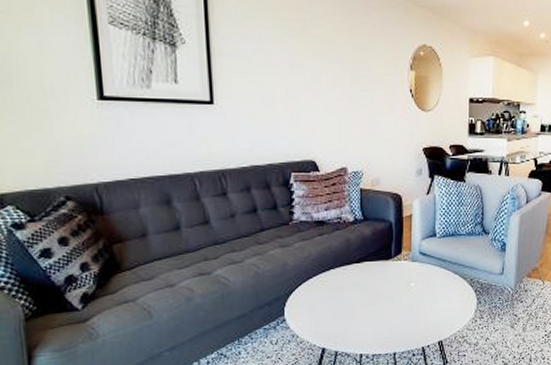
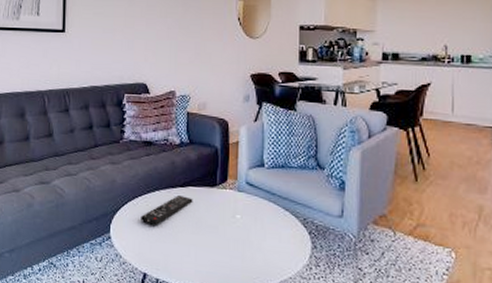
remote control: none [316,270,369,302] -> present [141,194,193,225]

